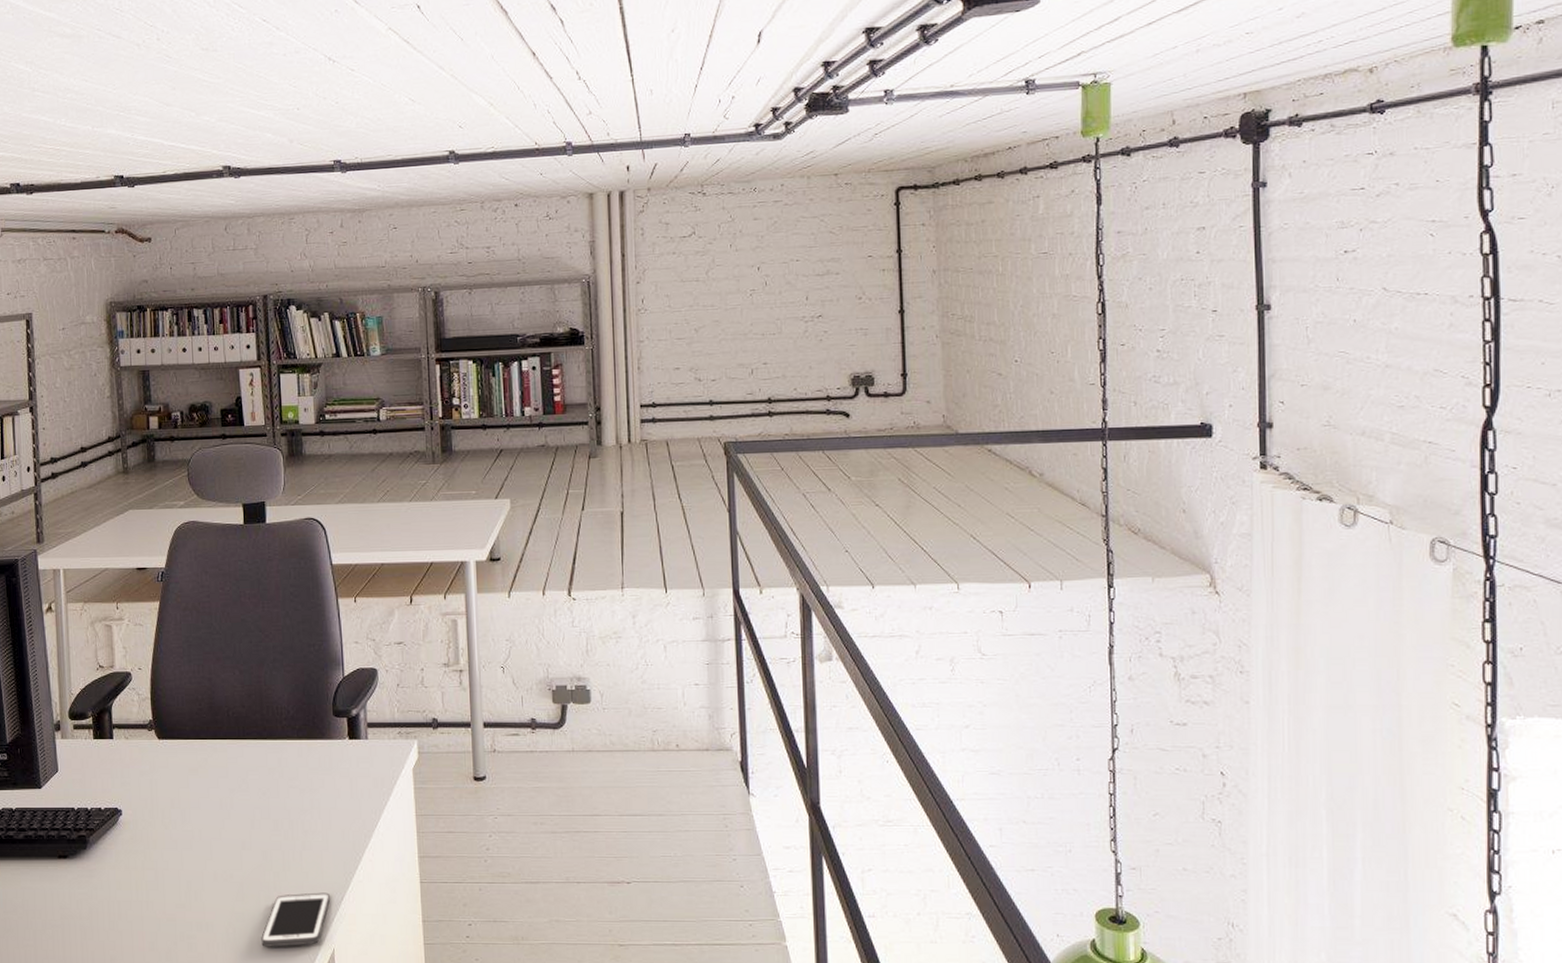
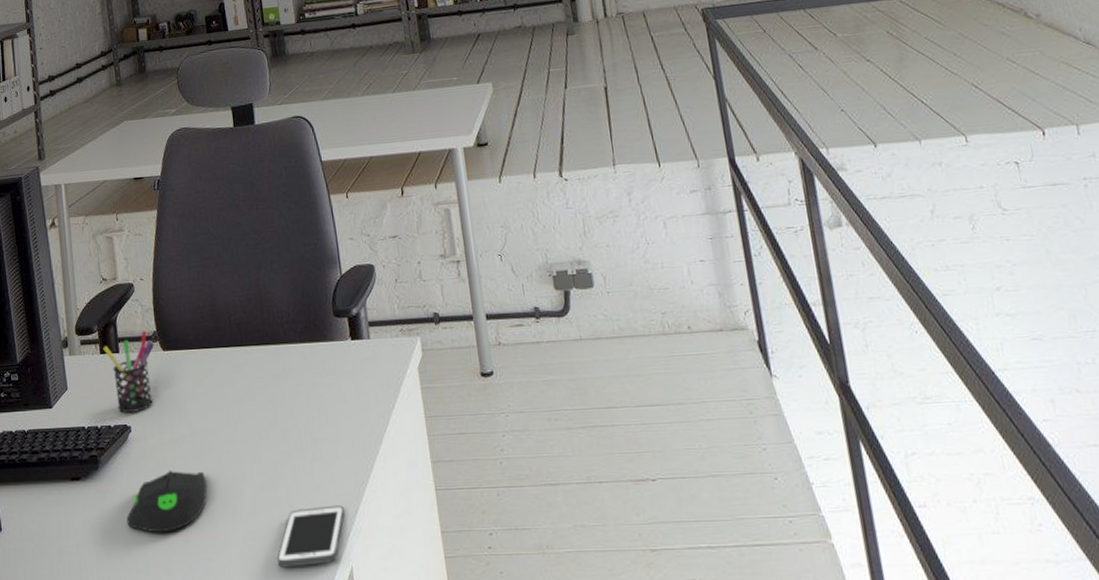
pen holder: none [96,718,150,796] -> present [103,330,155,413]
computer mouse: none [113,852,196,911] -> present [126,470,207,533]

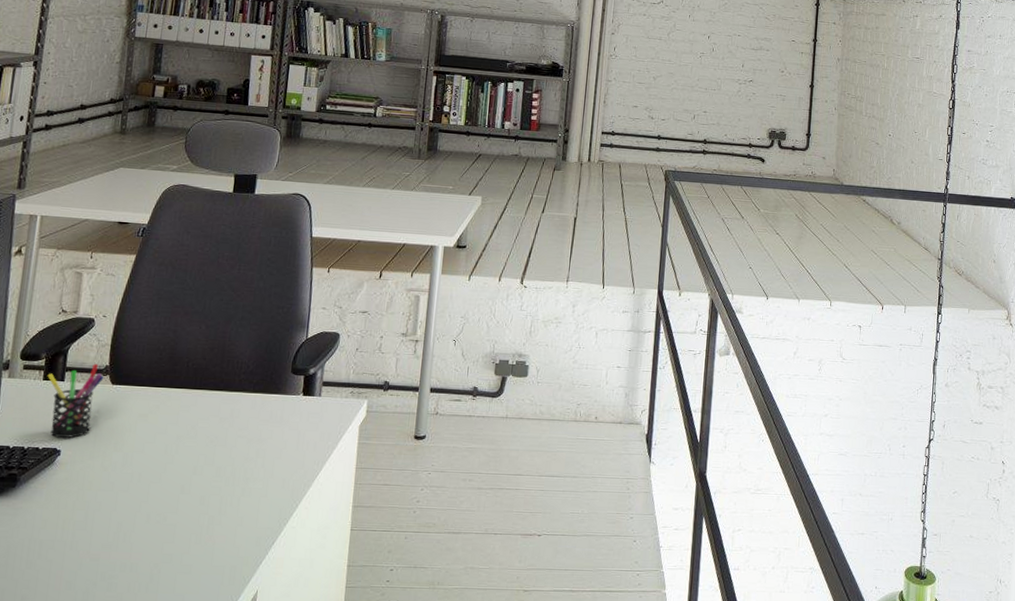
computer mouse: present [126,470,207,533] -> none [35,493,130,551]
cell phone: present [277,505,344,568] -> none [185,537,261,588]

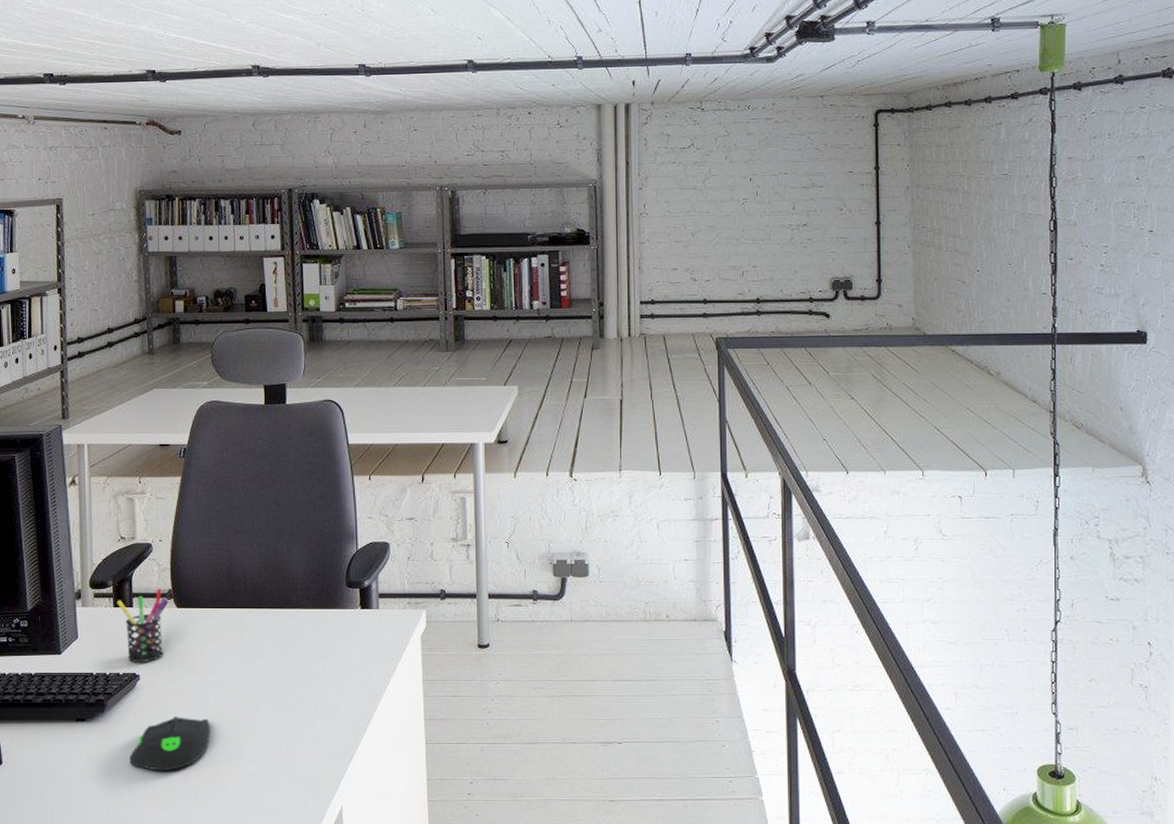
computer mouse: none [35,493,130,551] -> present [129,716,211,771]

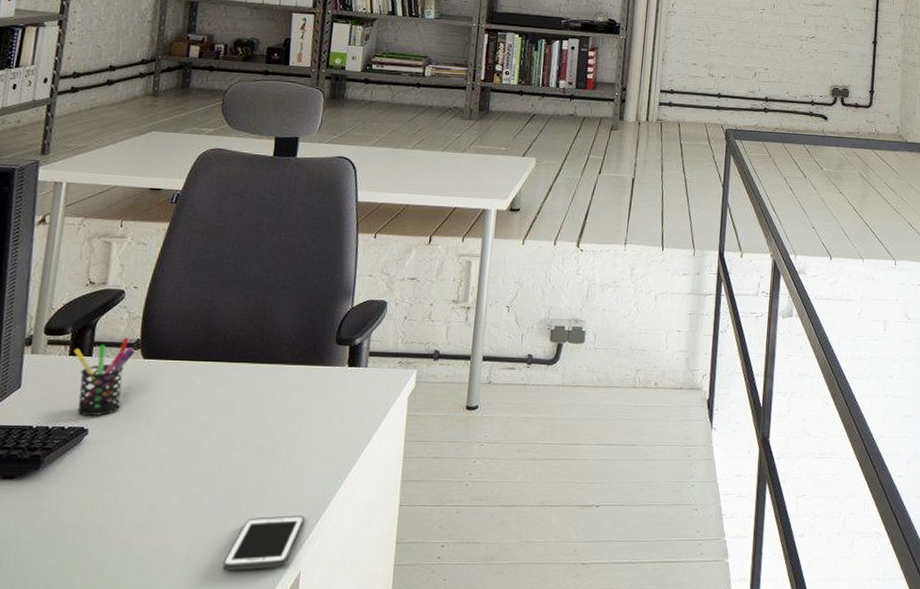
computer mouse: present [129,716,211,771] -> none [61,474,163,535]
cell phone: none [272,753,339,805] -> present [222,515,304,571]

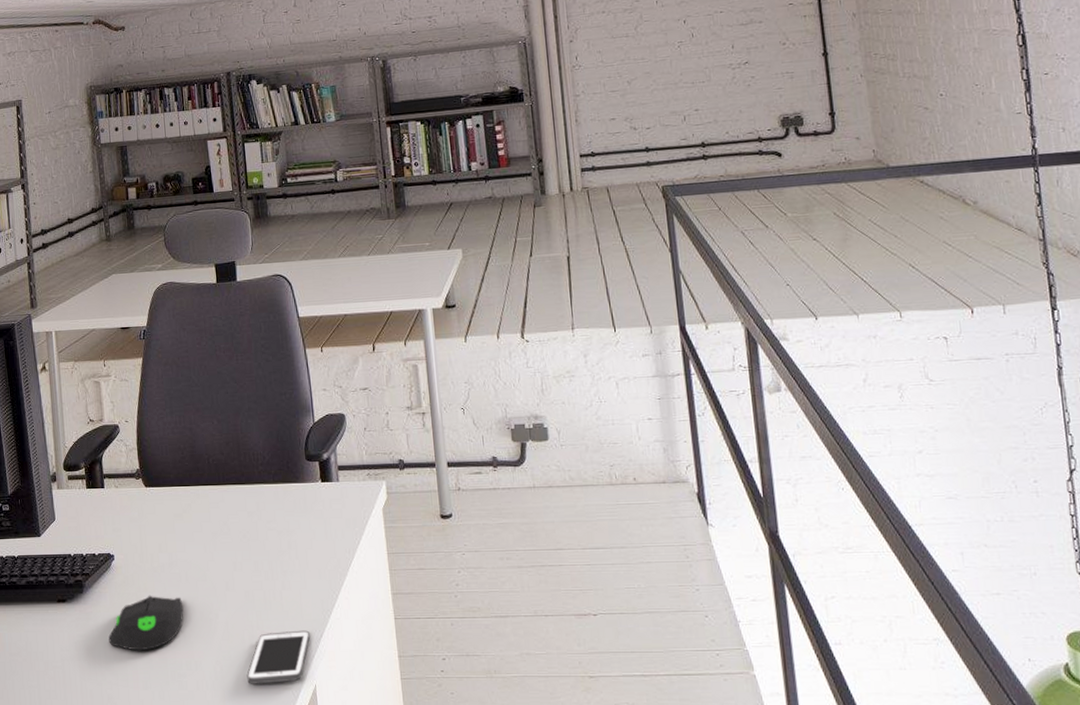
computer mouse: none [61,474,163,535] -> present [108,595,184,651]
pen holder: present [73,337,135,416] -> none [89,468,138,542]

